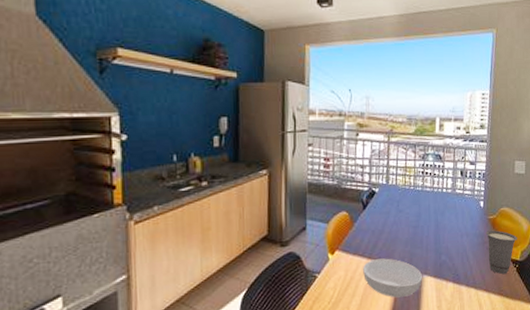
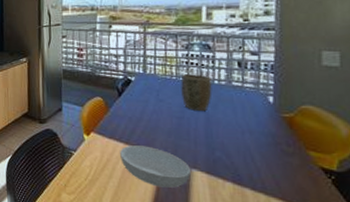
plant pot: none [417,183,441,219] -> present [181,74,212,112]
cup: present [485,230,518,275] -> none [278,130,333,185]

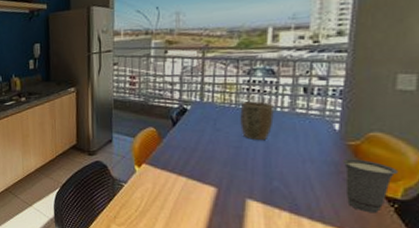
serving bowl: present [120,145,192,188] -> none [172,176,247,218]
cup: none [278,130,333,185] -> present [342,159,399,214]

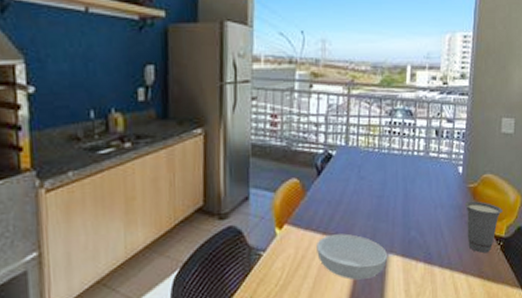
serving bowl: none [172,176,247,218] -> present [317,233,388,280]
plant pot: present [240,101,274,141] -> none [382,144,412,188]

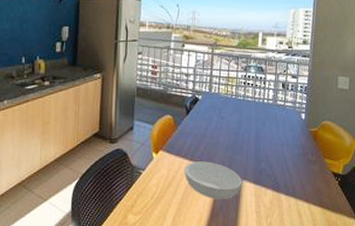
cup: present [464,201,503,254] -> none [306,142,340,187]

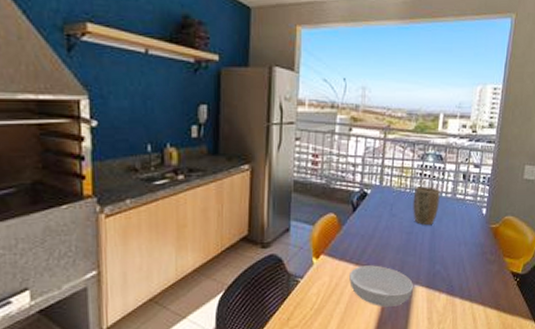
plant pot: none [239,94,262,128] -> present [413,186,440,226]

